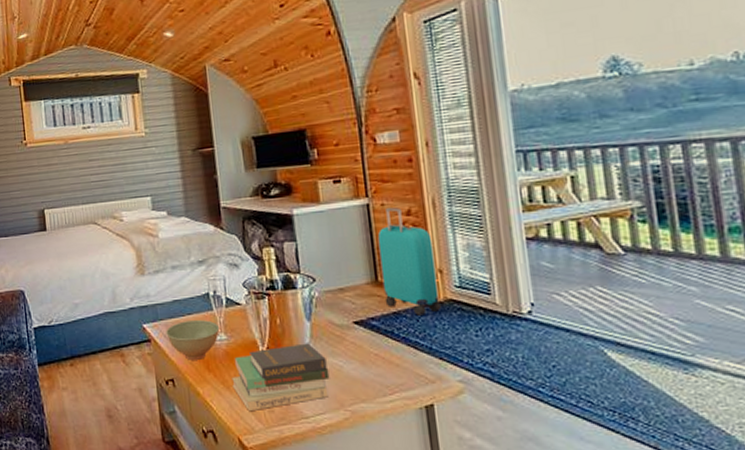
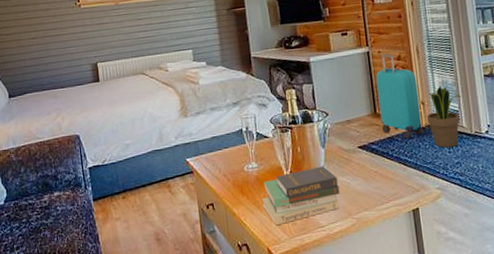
bowl: present [166,320,220,360] -> none [206,152,252,187]
potted plant: none [445,251,494,330] -> present [426,86,461,148]

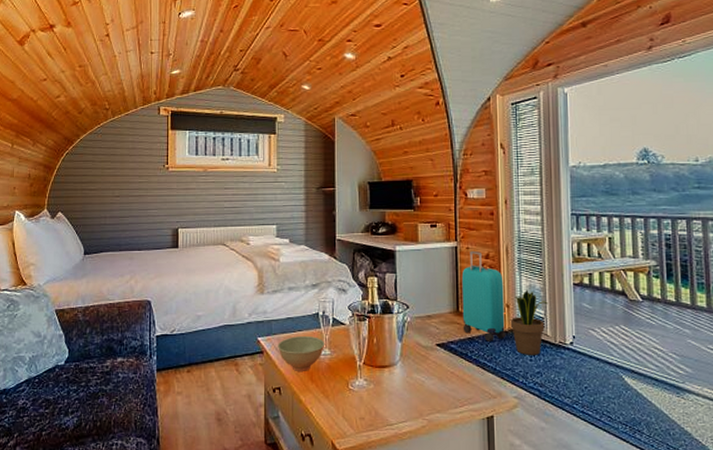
bowl: none [206,152,252,187] -> present [278,336,325,371]
books: present [262,166,340,226] -> none [331,360,413,419]

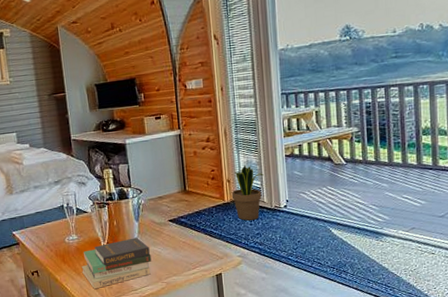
bowl: present [278,336,325,371] -> none [31,225,72,256]
books: none [331,360,413,419] -> present [81,237,152,290]
suitcase: present [461,250,506,342] -> none [186,135,229,213]

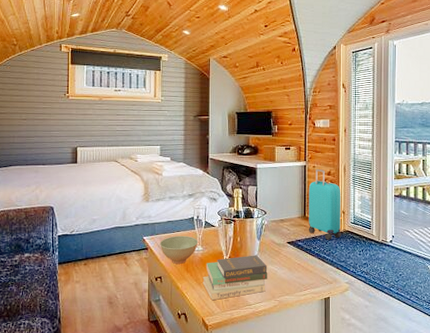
bowl: none [31,225,72,256] -> present [160,236,199,264]
suitcase: none [186,135,229,213] -> present [308,168,342,240]
potted plant: present [231,166,264,221] -> none [345,200,375,250]

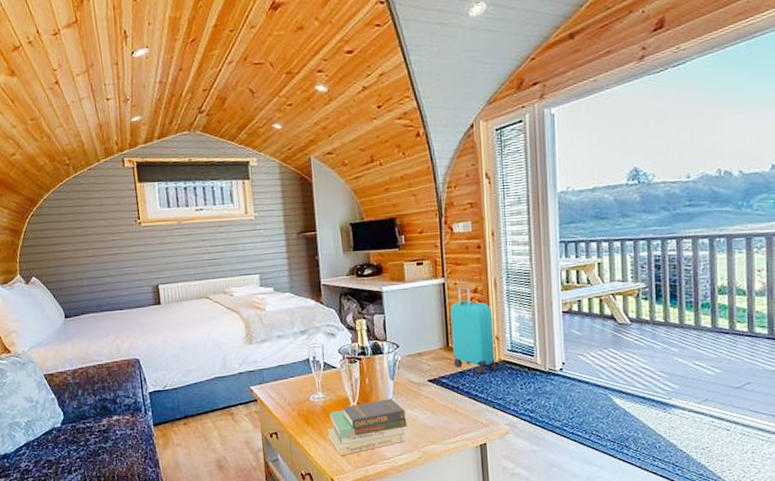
bowl: present [160,236,199,264] -> none [271,381,318,416]

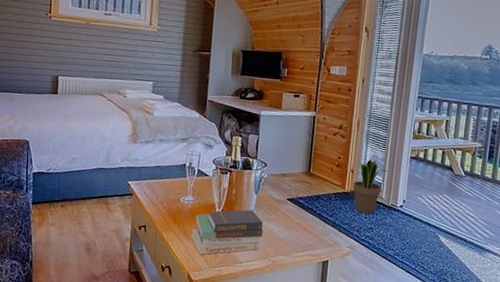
suitcase: present [450,285,497,374] -> none [311,121,352,200]
potted plant: none [500,321,537,384] -> present [352,159,387,214]

